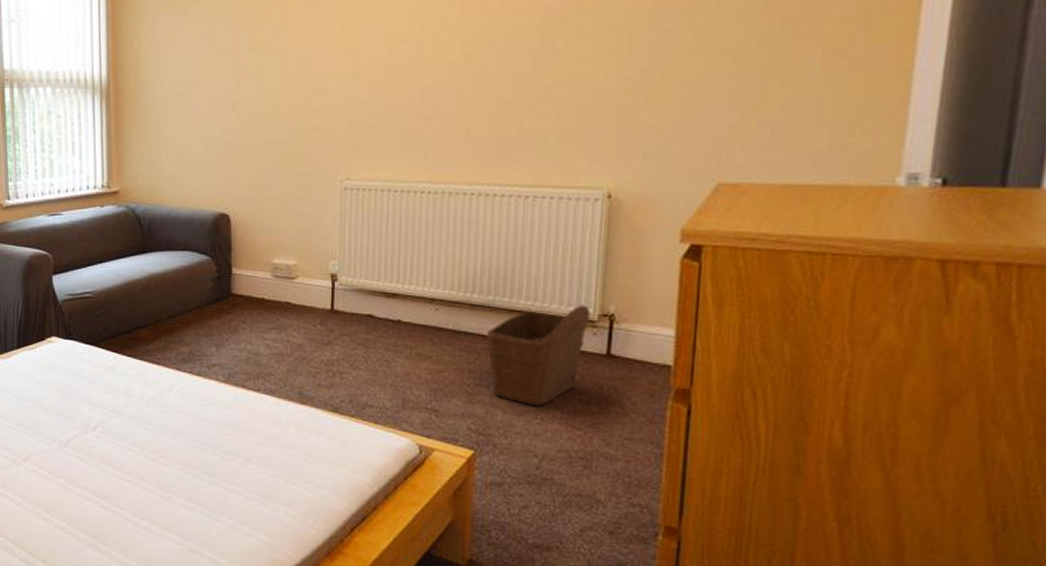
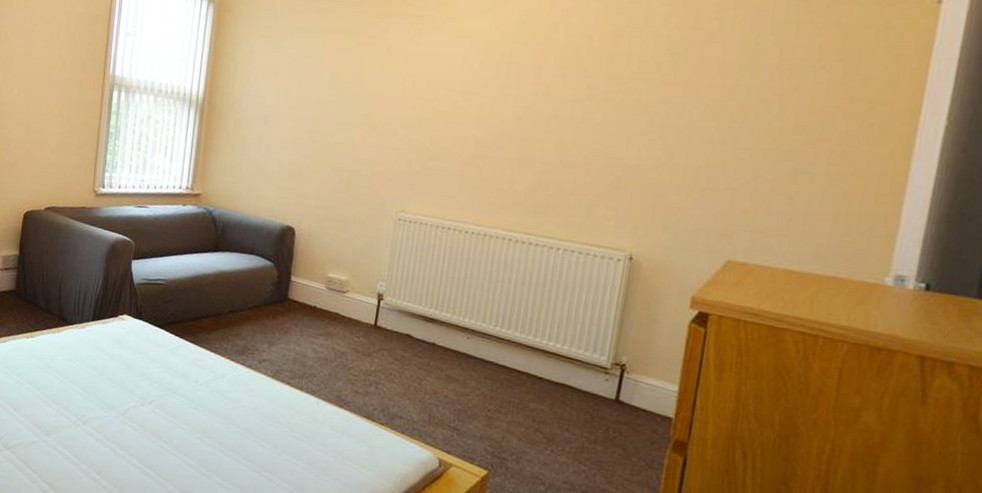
wicker basket: present [487,305,591,406] -> none [509,350,605,438]

